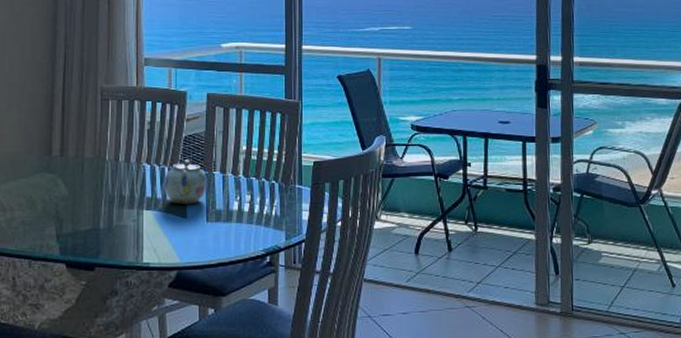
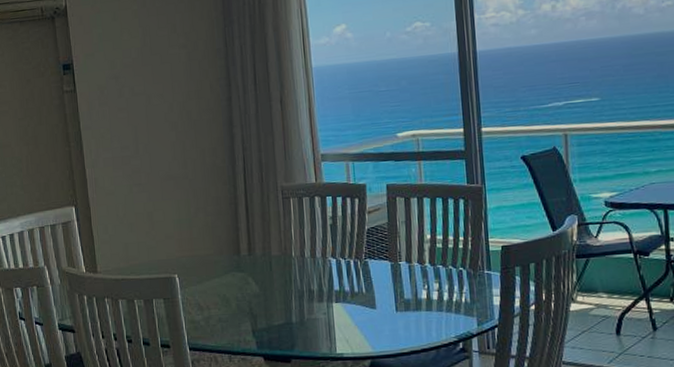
teapot: present [164,159,207,205] -> none [350,251,394,296]

